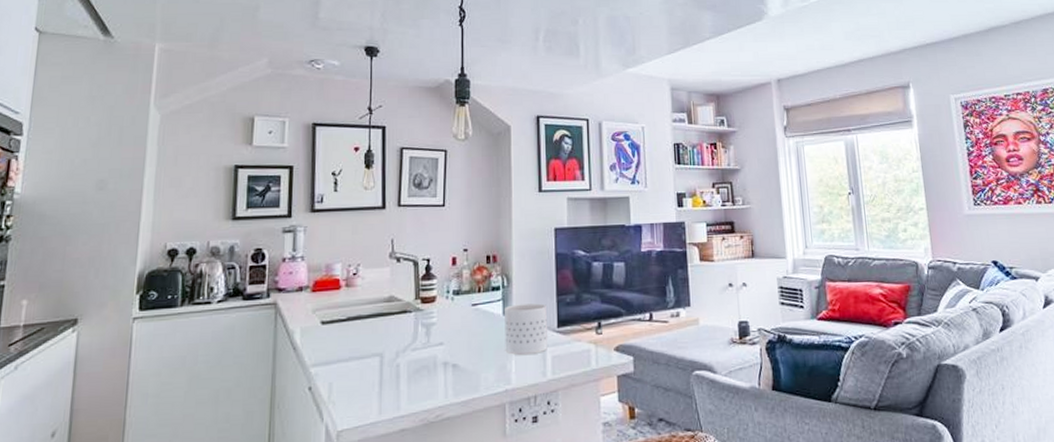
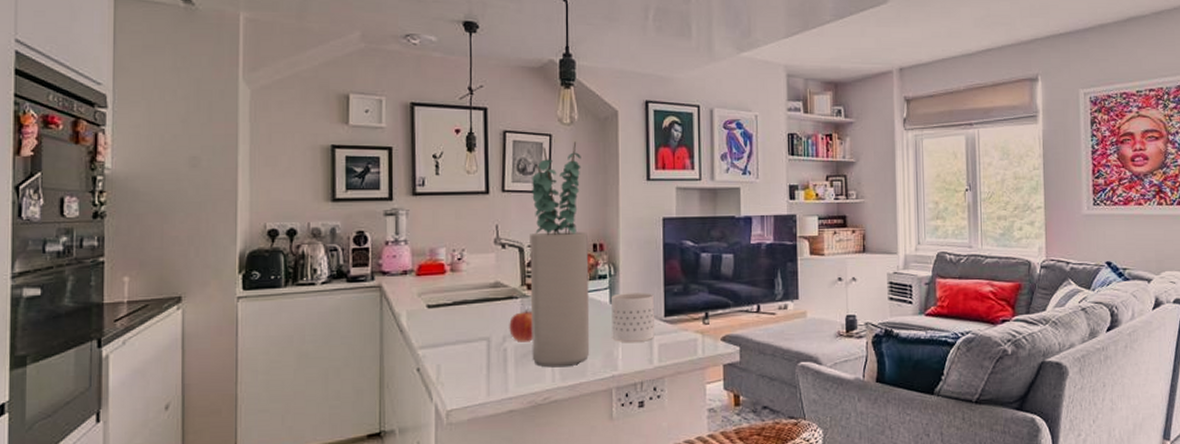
fruit: none [402,323,426,356] -> present [509,309,533,341]
vase: none [424,156,483,383] -> present [529,141,590,368]

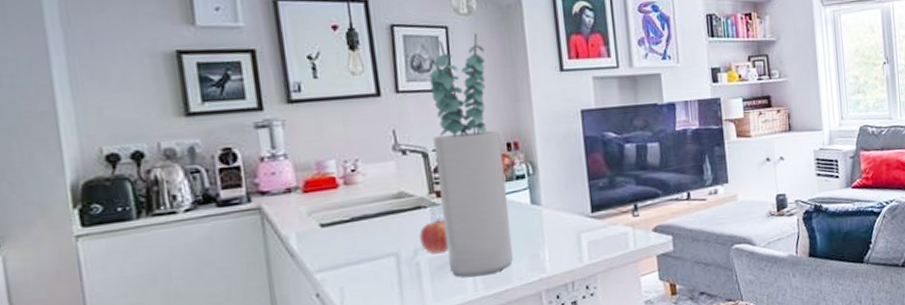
mug: present [611,293,655,343] -> none [532,189,582,244]

